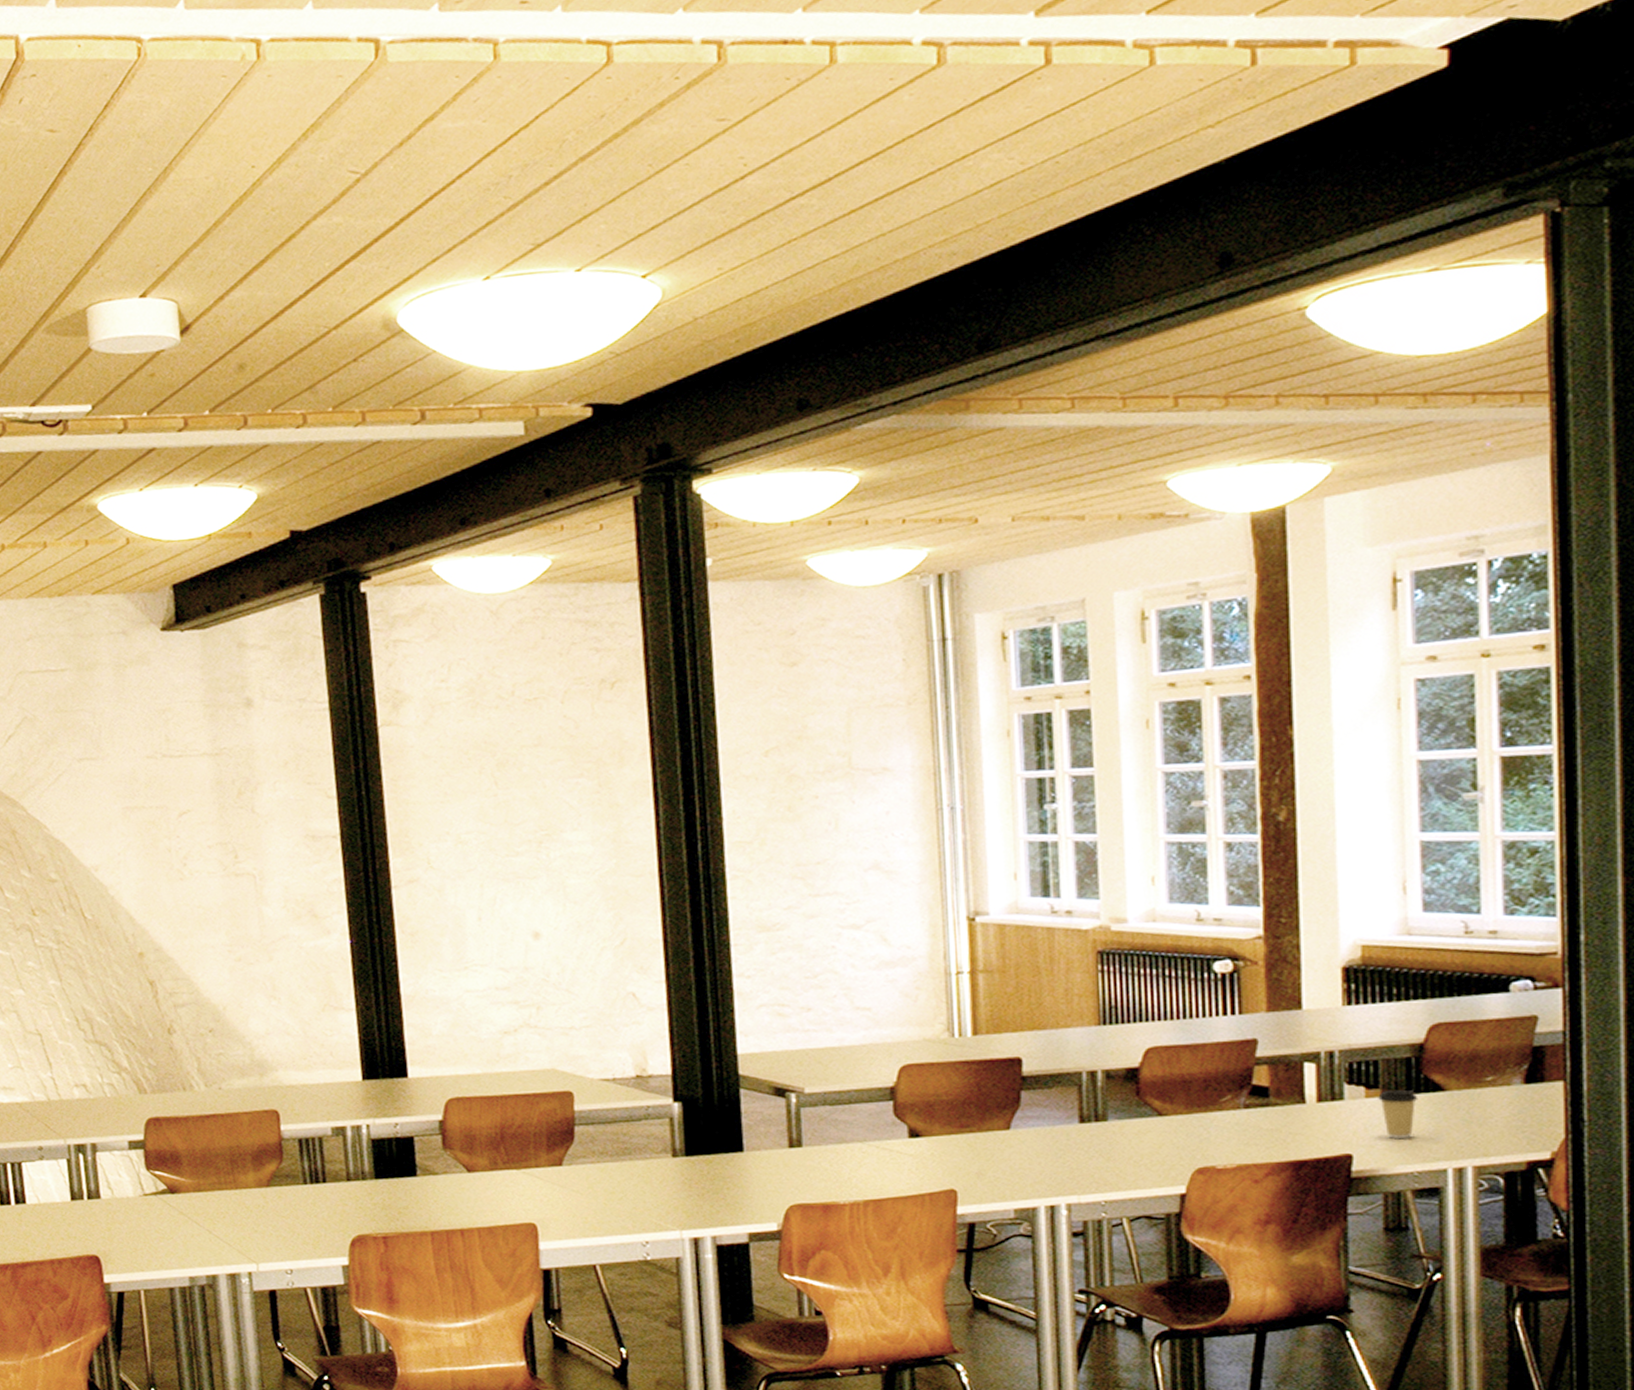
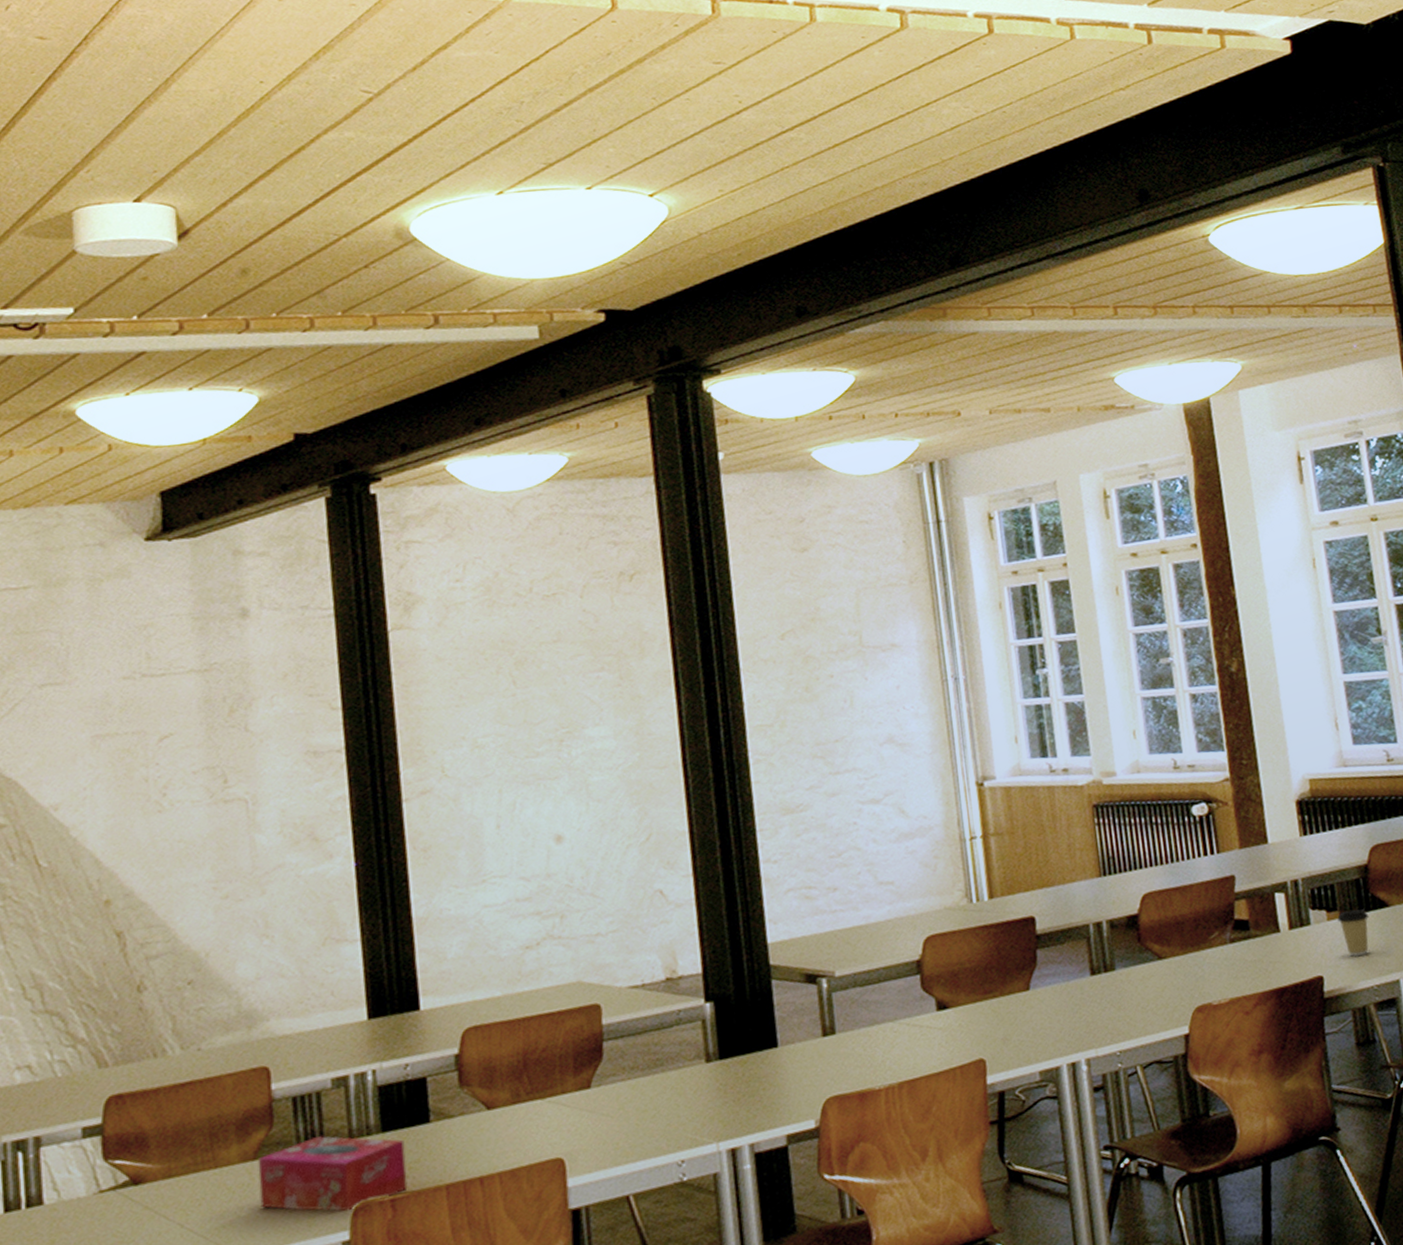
tissue box: none [270,1175,398,1241] -> present [257,1136,408,1211]

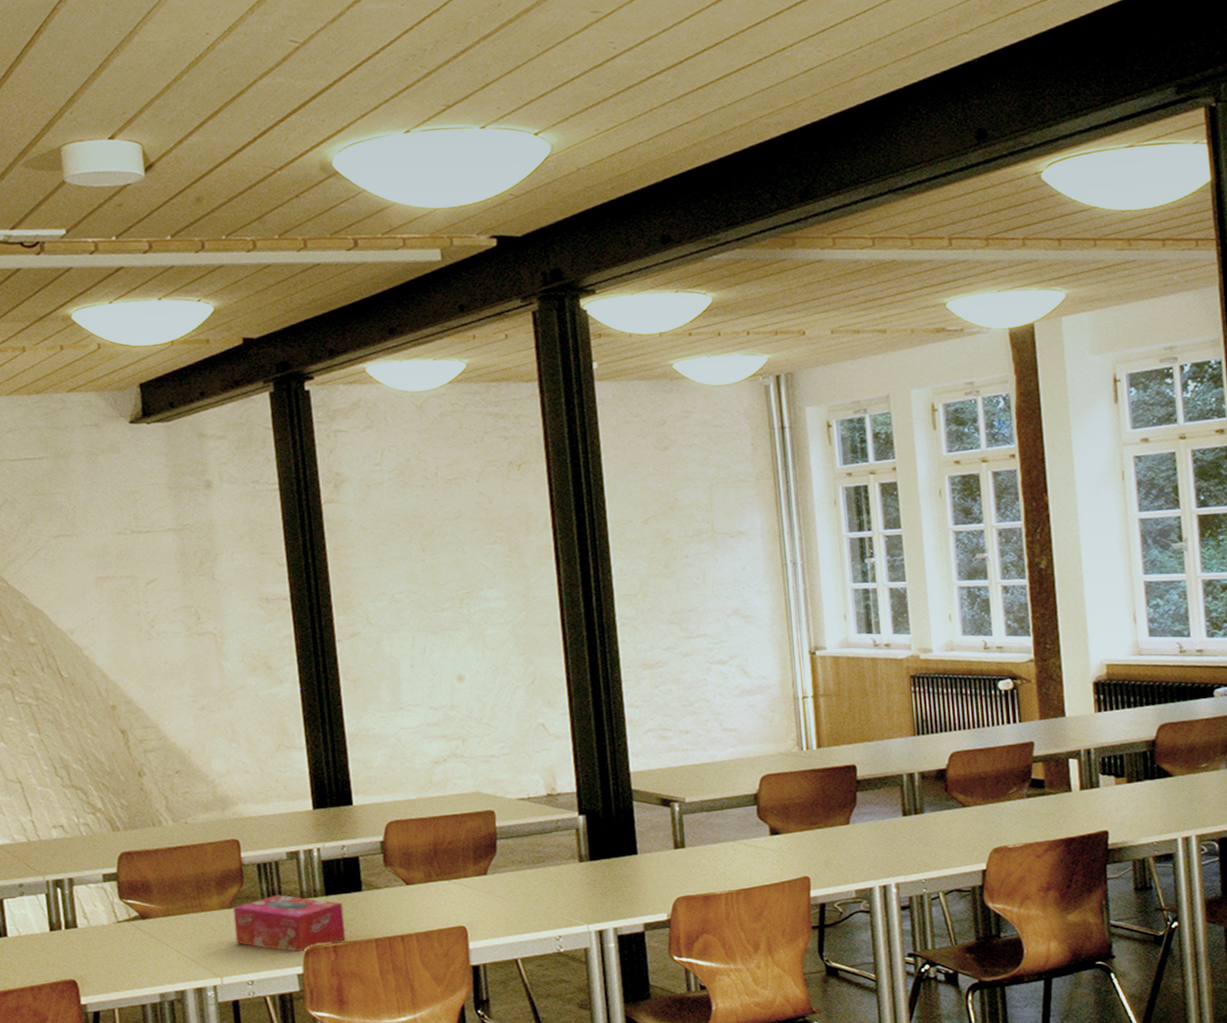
coffee cup: present [1337,909,1369,957] -> none [1124,777,1154,817]

